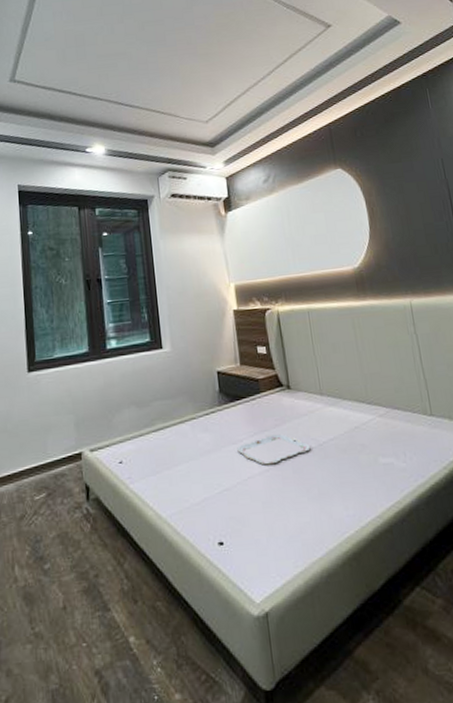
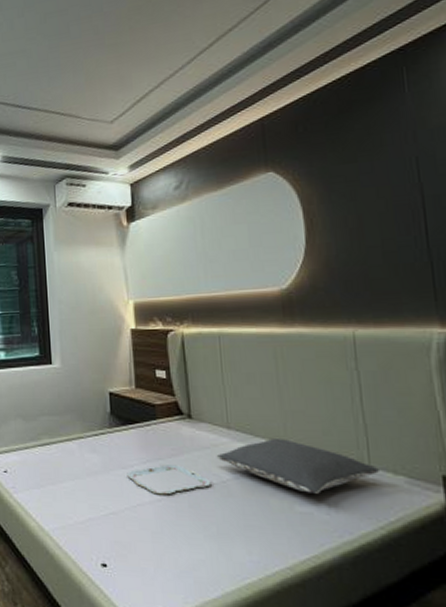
pillow: none [313,399,439,446] -> present [216,439,379,494]

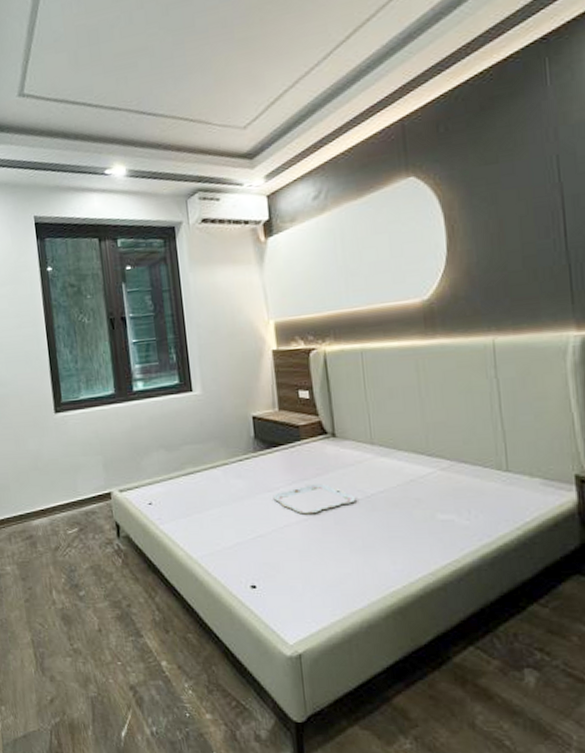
pillow: present [216,439,379,494] -> none [360,450,516,501]

